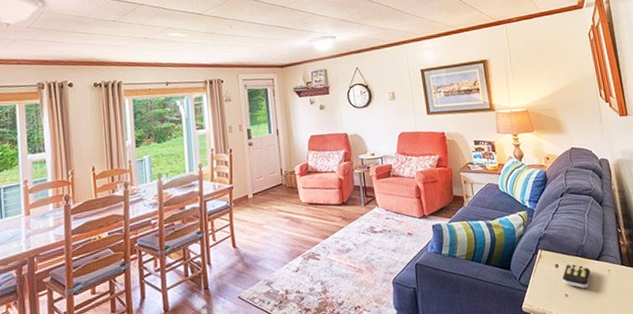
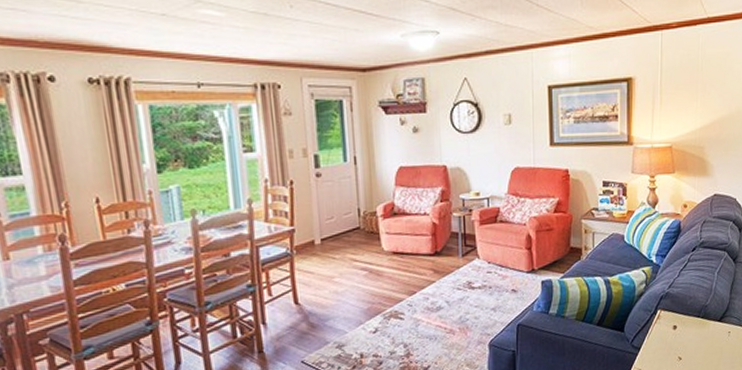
remote control: present [562,263,591,289] -> none [679,325,709,351]

